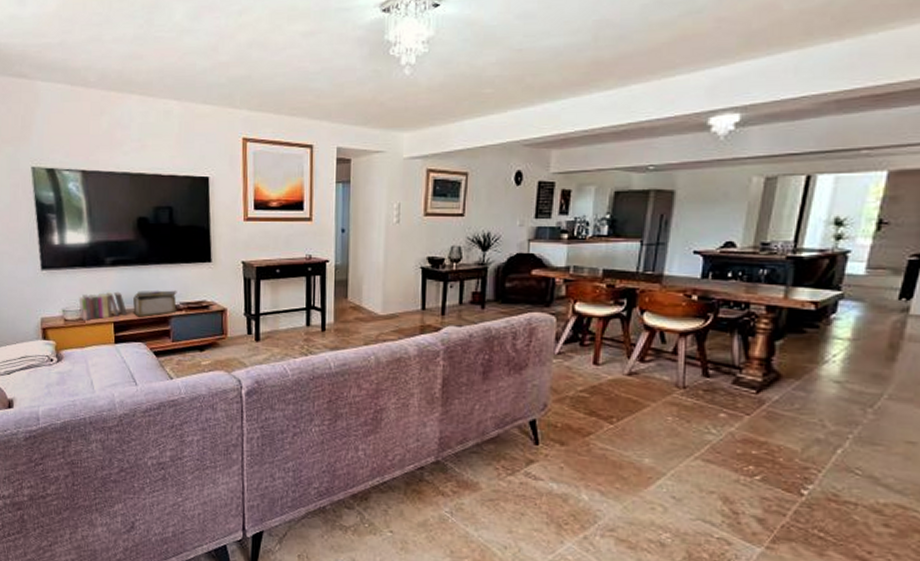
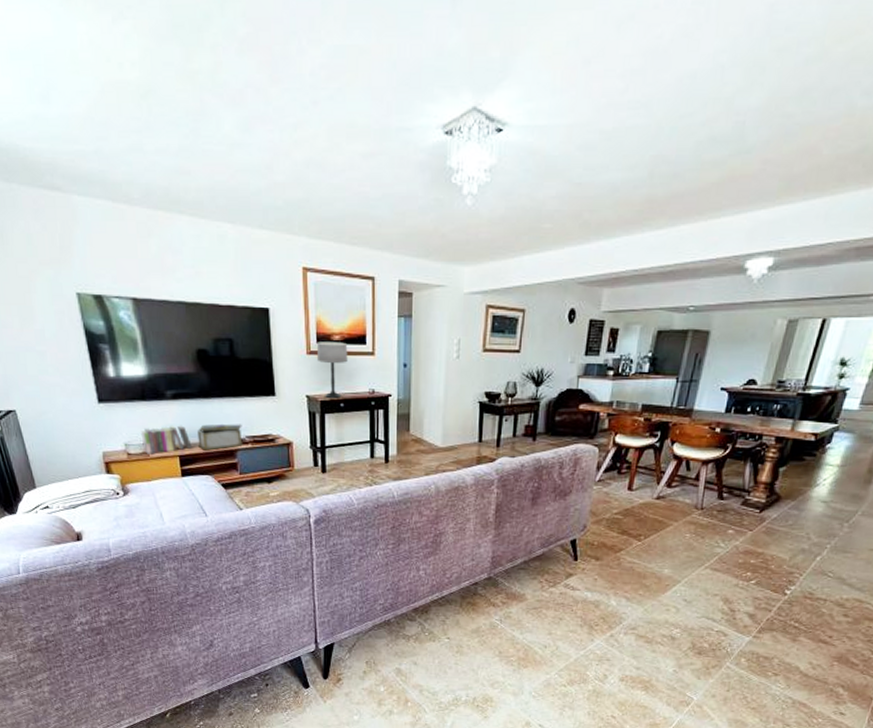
table lamp: none [253,208,285,265] -> present [316,342,348,399]

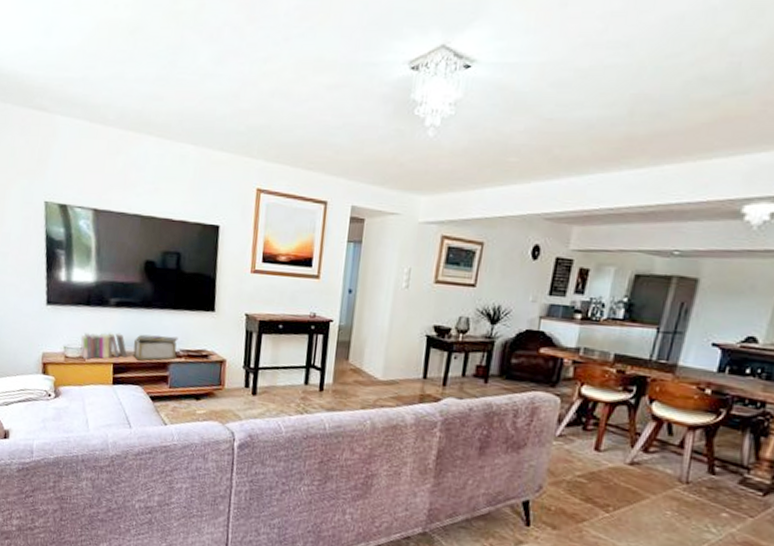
table lamp: present [316,342,348,399] -> none [260,261,293,320]

